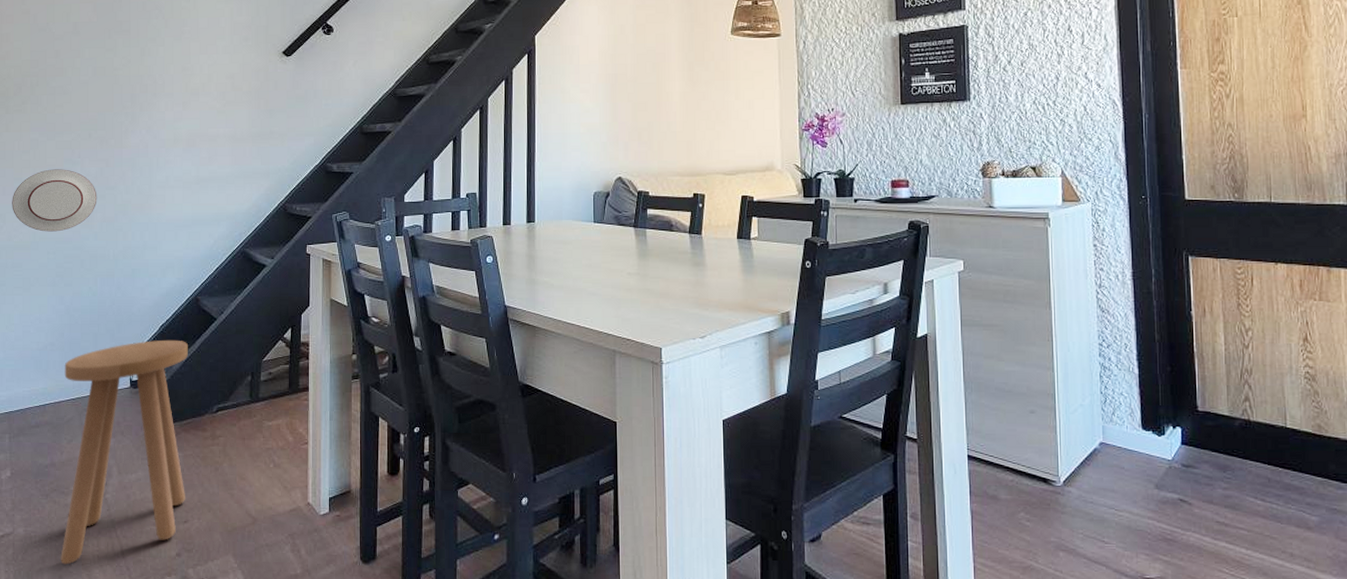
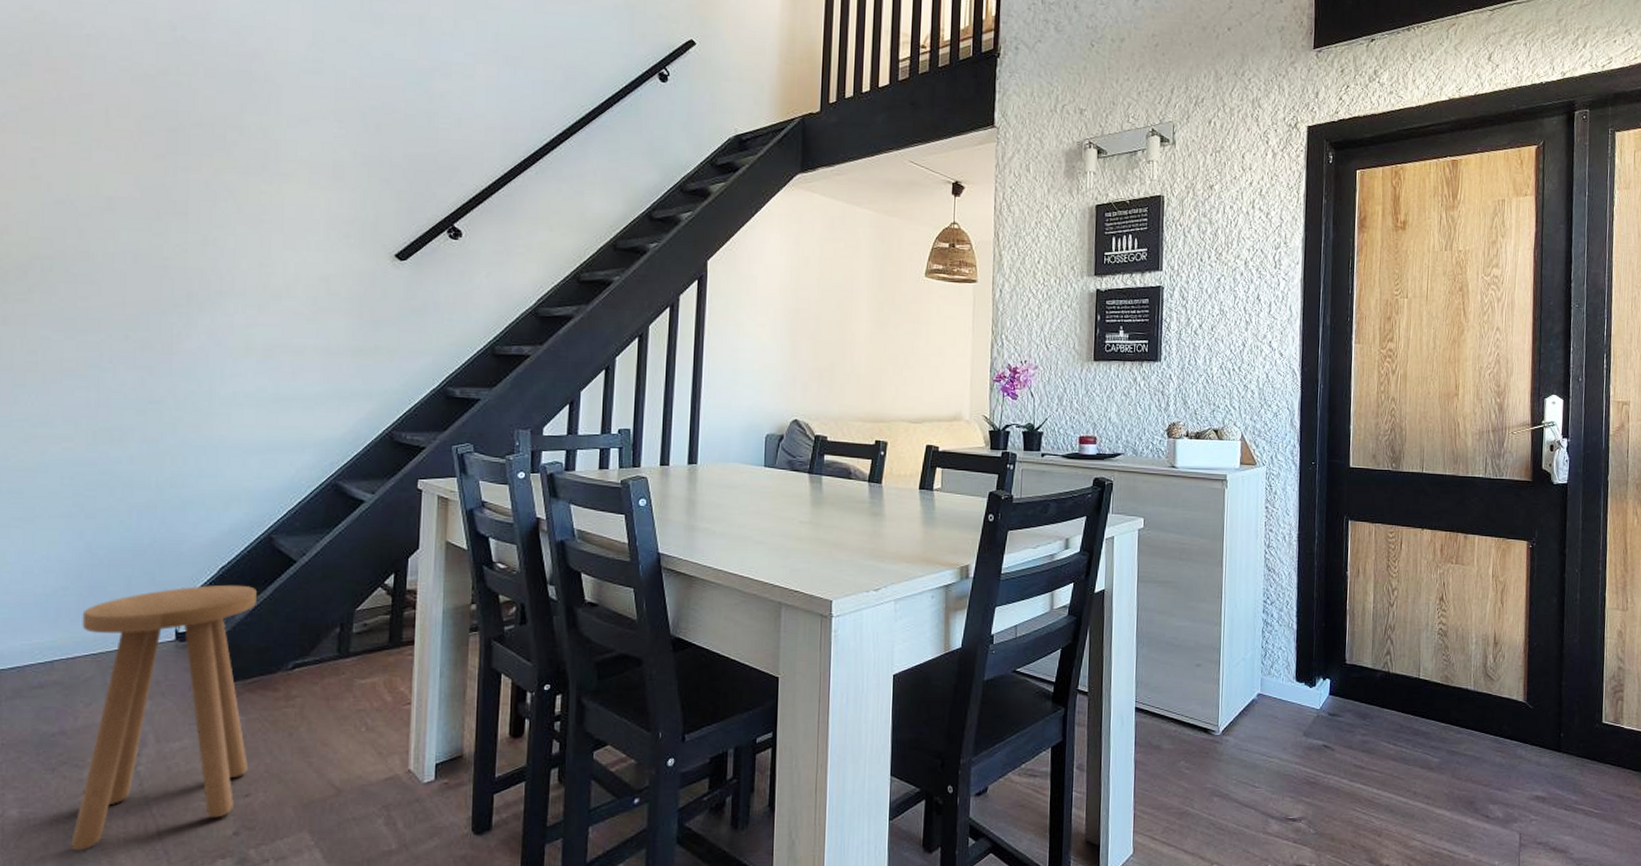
decorative plate: present [12,169,97,232] -> none [9,375,135,452]

